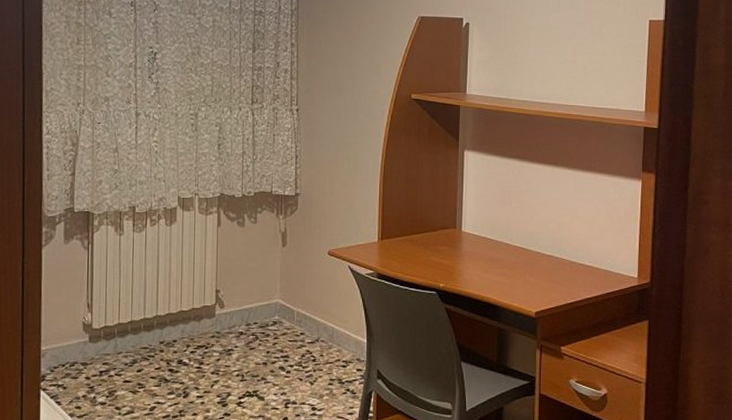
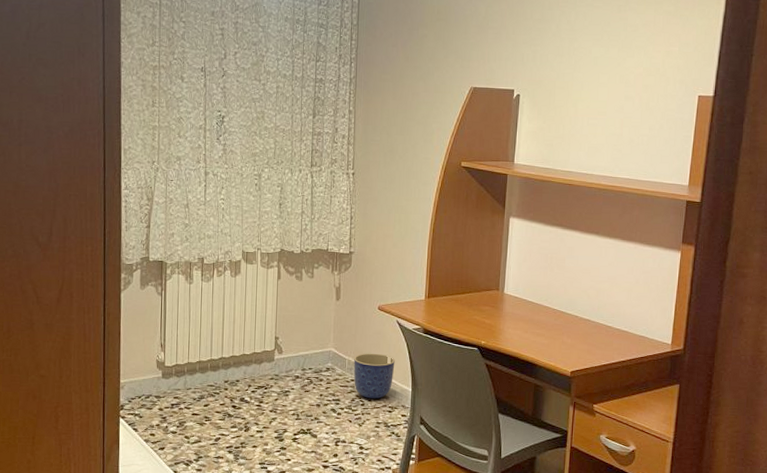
planter: none [303,302,348,353] -> present [353,353,395,399]

